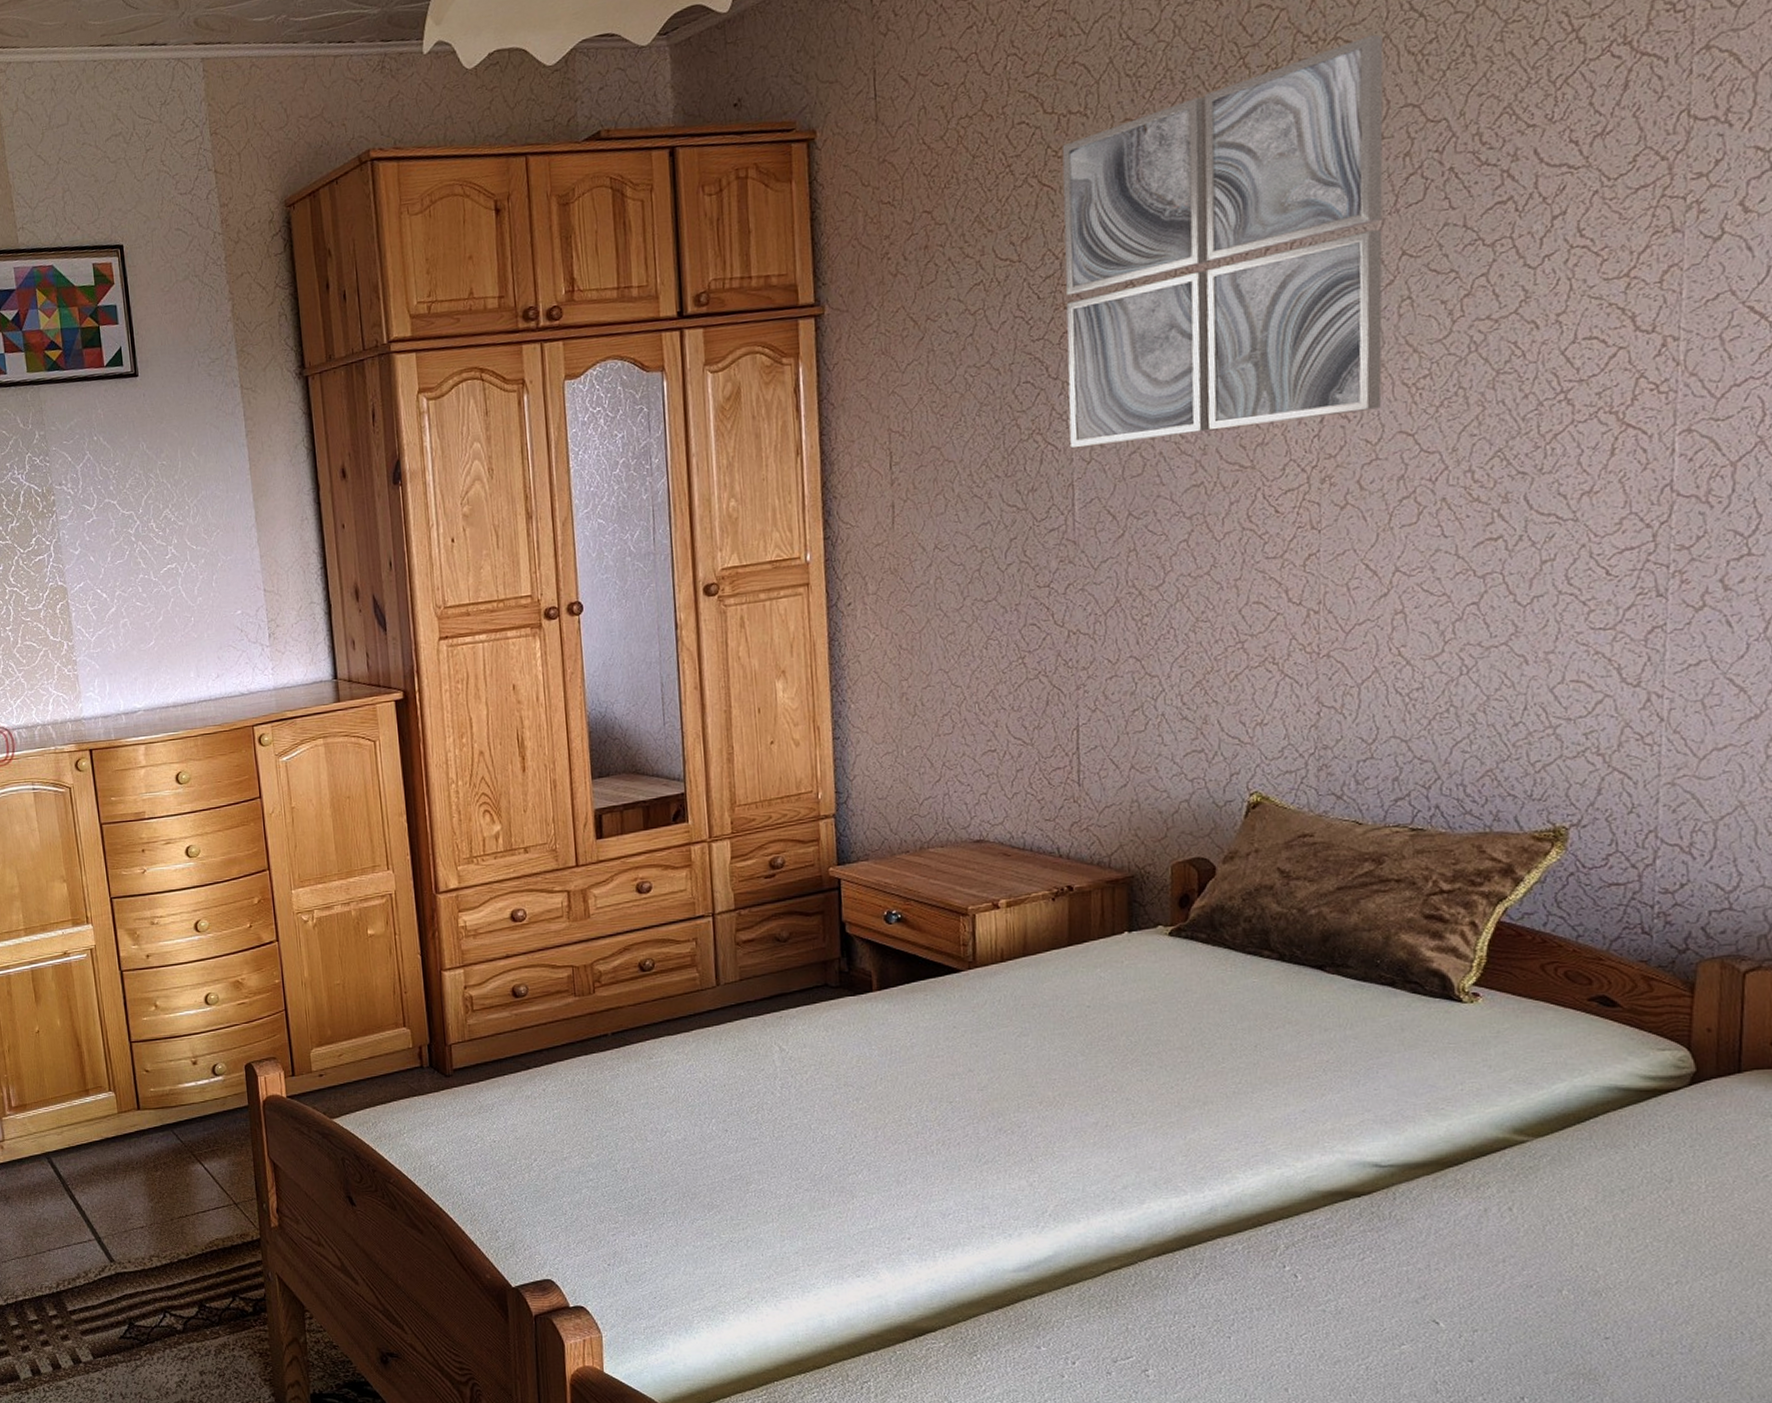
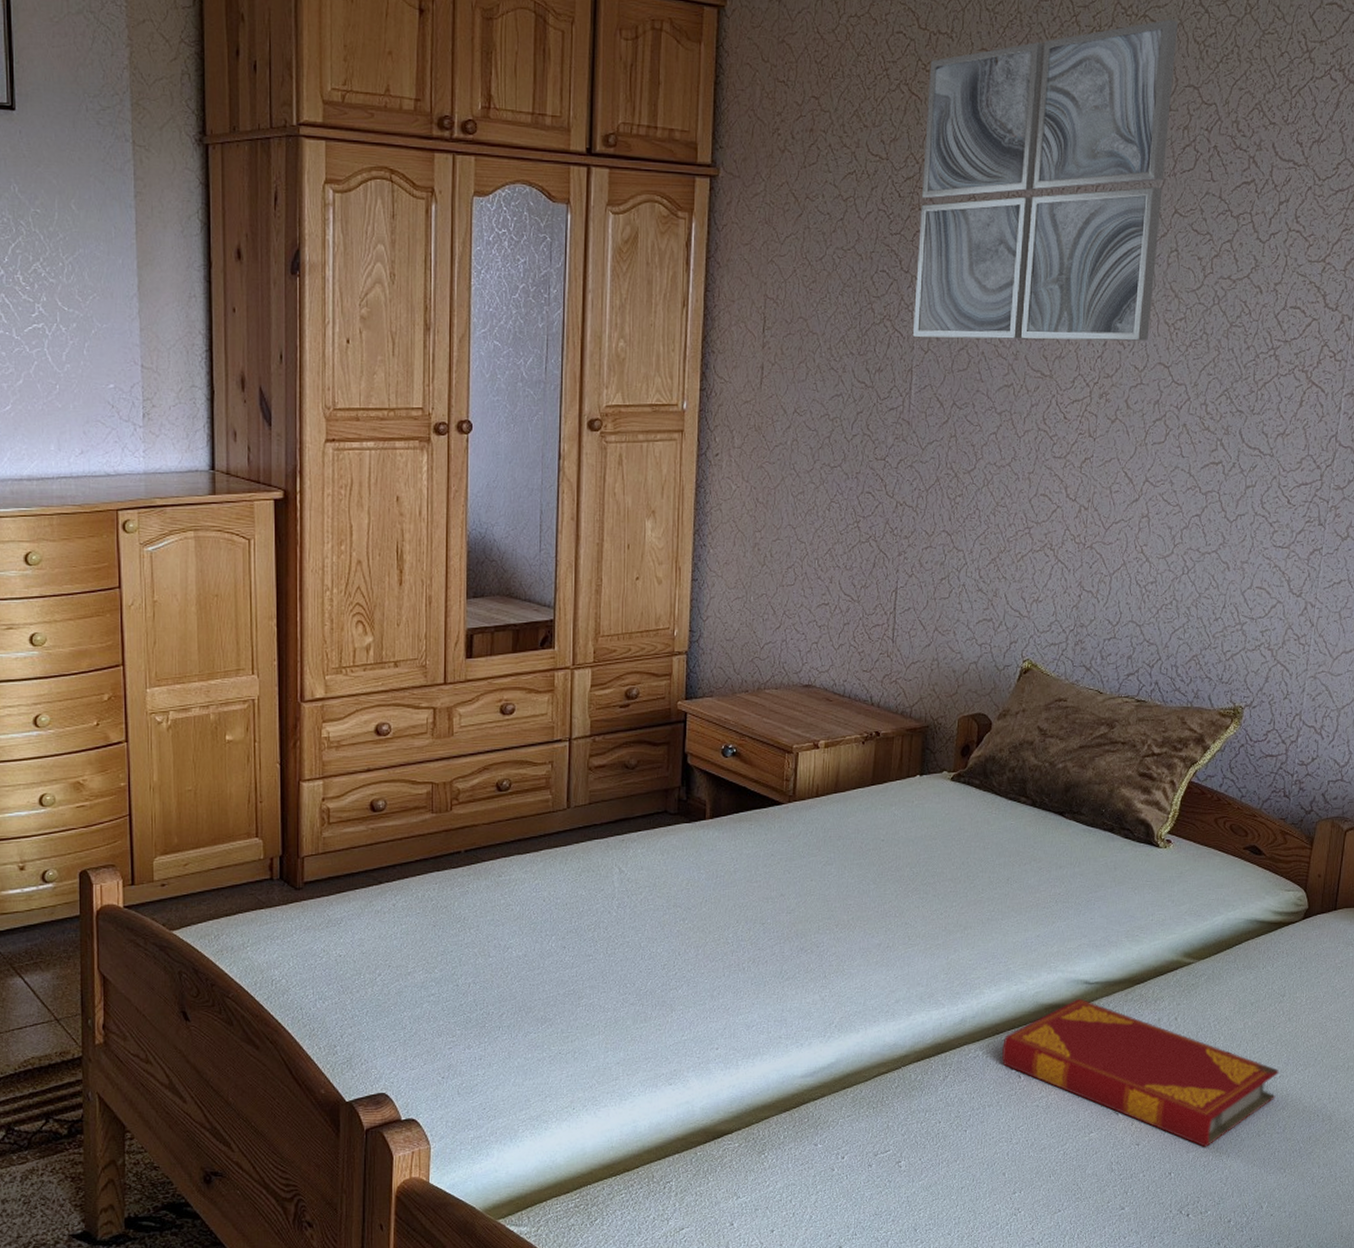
hardback book: none [1268,1184,1675,1367] -> present [1001,998,1279,1147]

